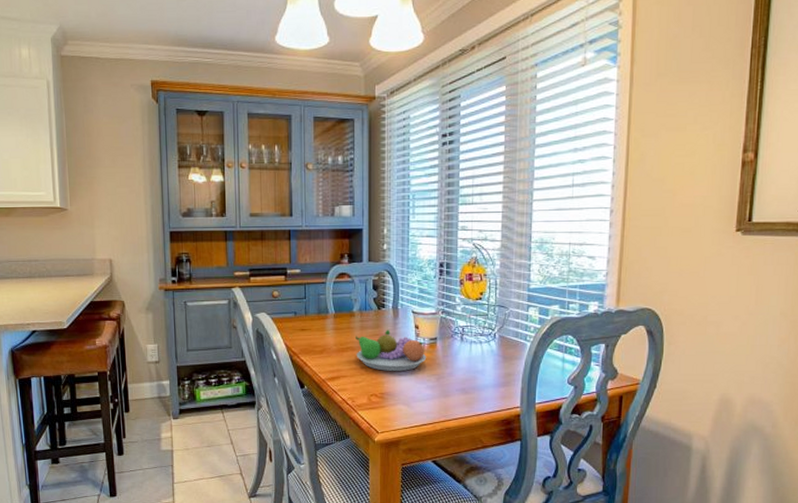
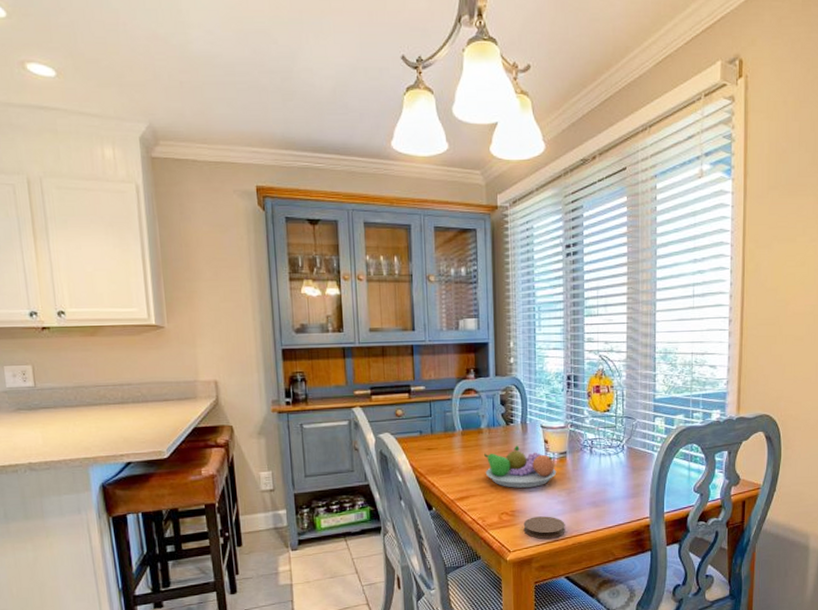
coaster: none [392,400,434,422] -> present [523,516,565,539]

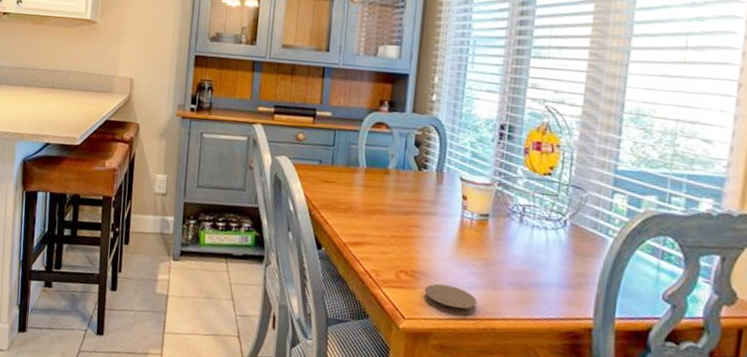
fruit bowl: present [484,445,557,488] -> none [386,196,474,249]

